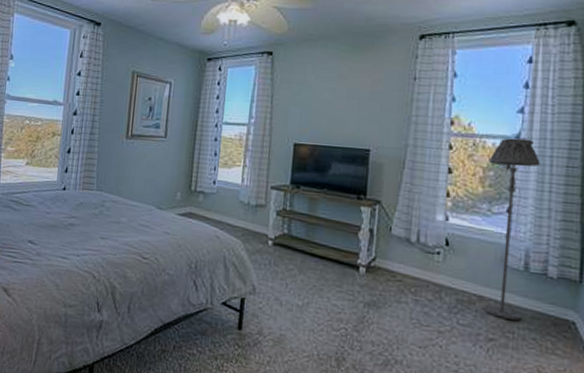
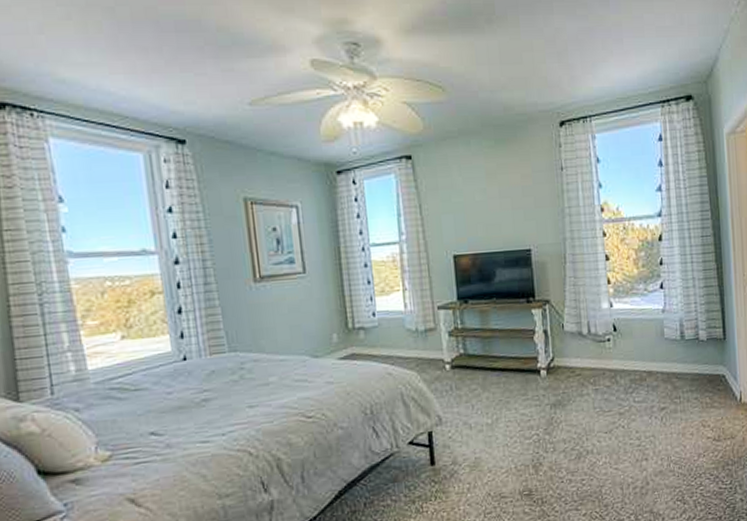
floor lamp: present [482,138,540,321] -> none [638,215,685,387]

